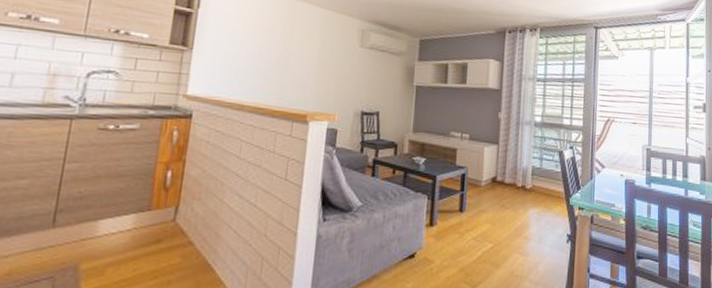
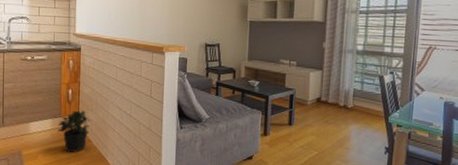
potted plant: none [142,200,196,261] -> present [57,110,91,152]

